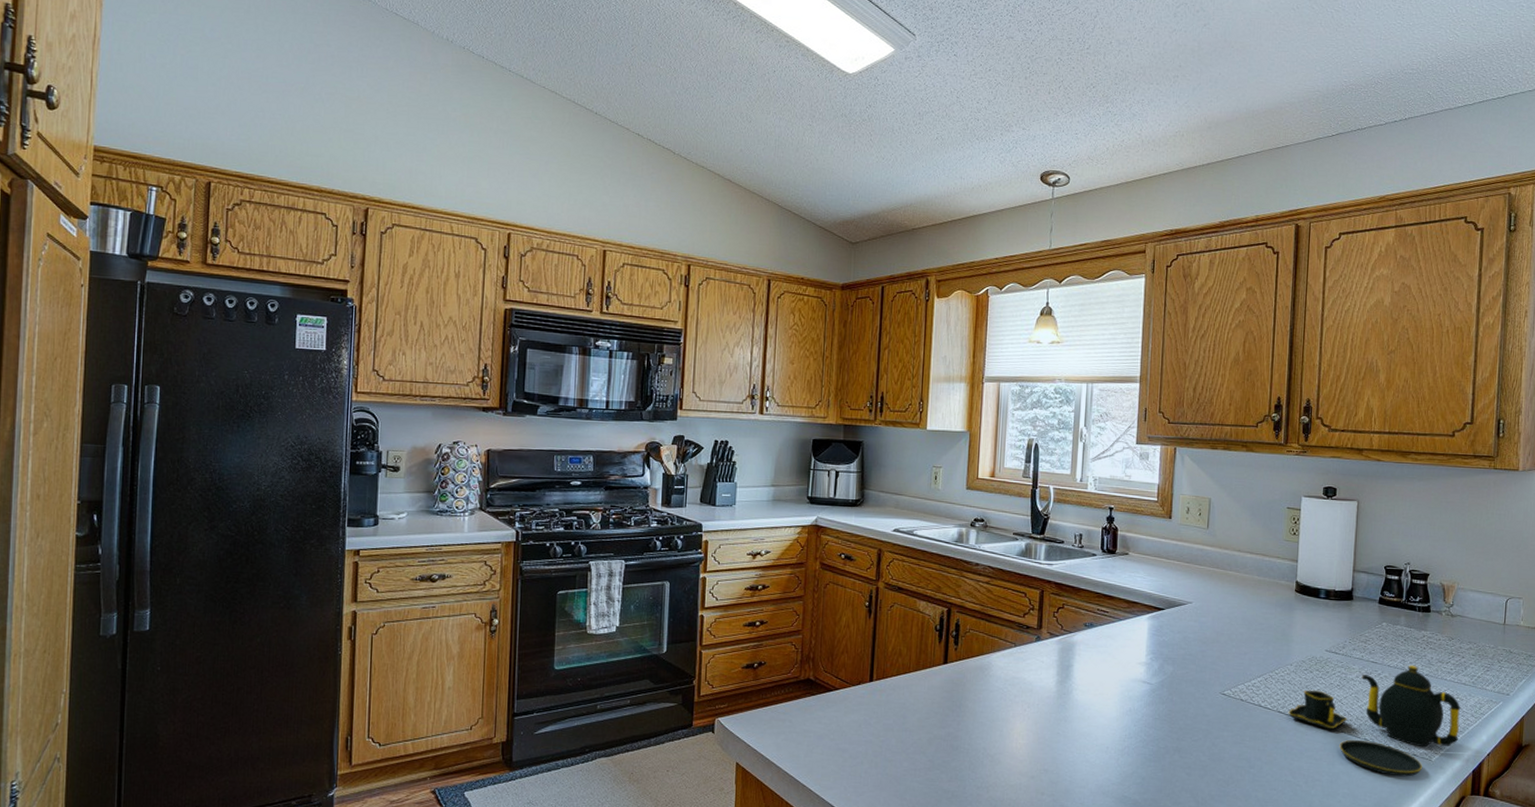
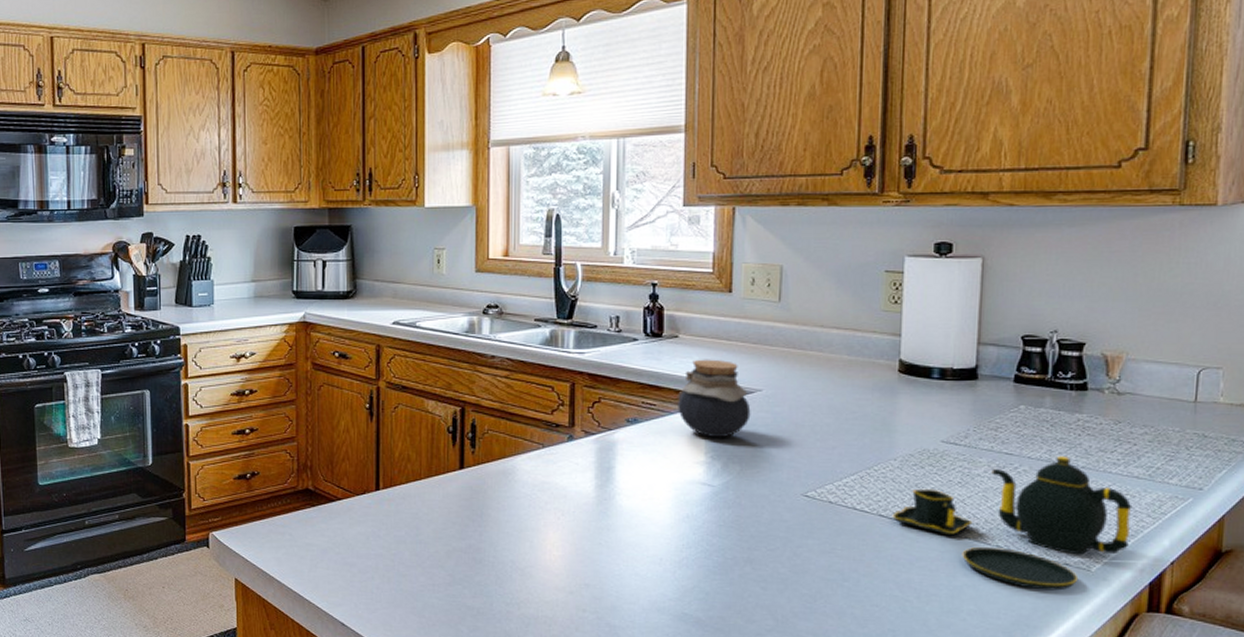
jar: none [1125,574,1183,643] -> present [676,359,751,438]

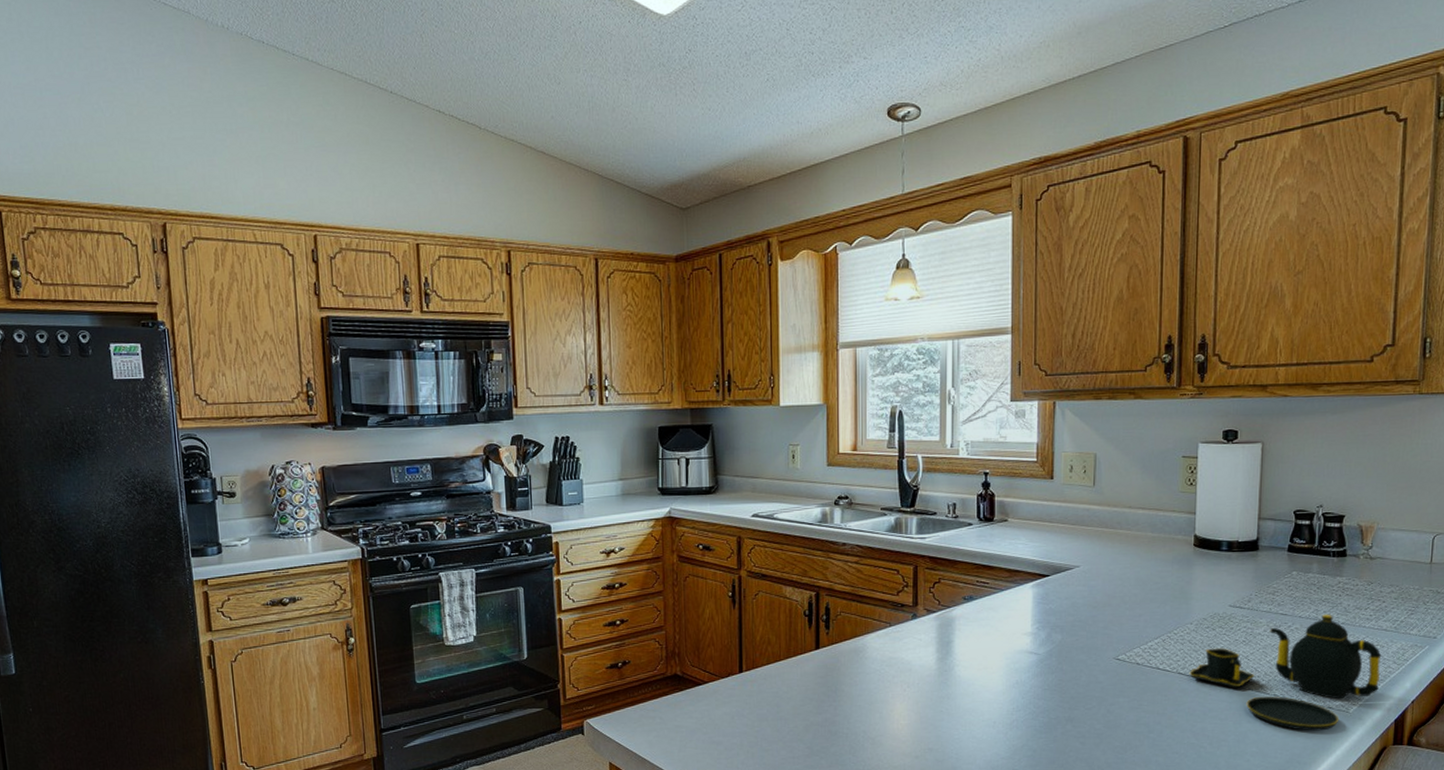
jar: present [676,359,751,438] -> none [1006,540,1070,611]

